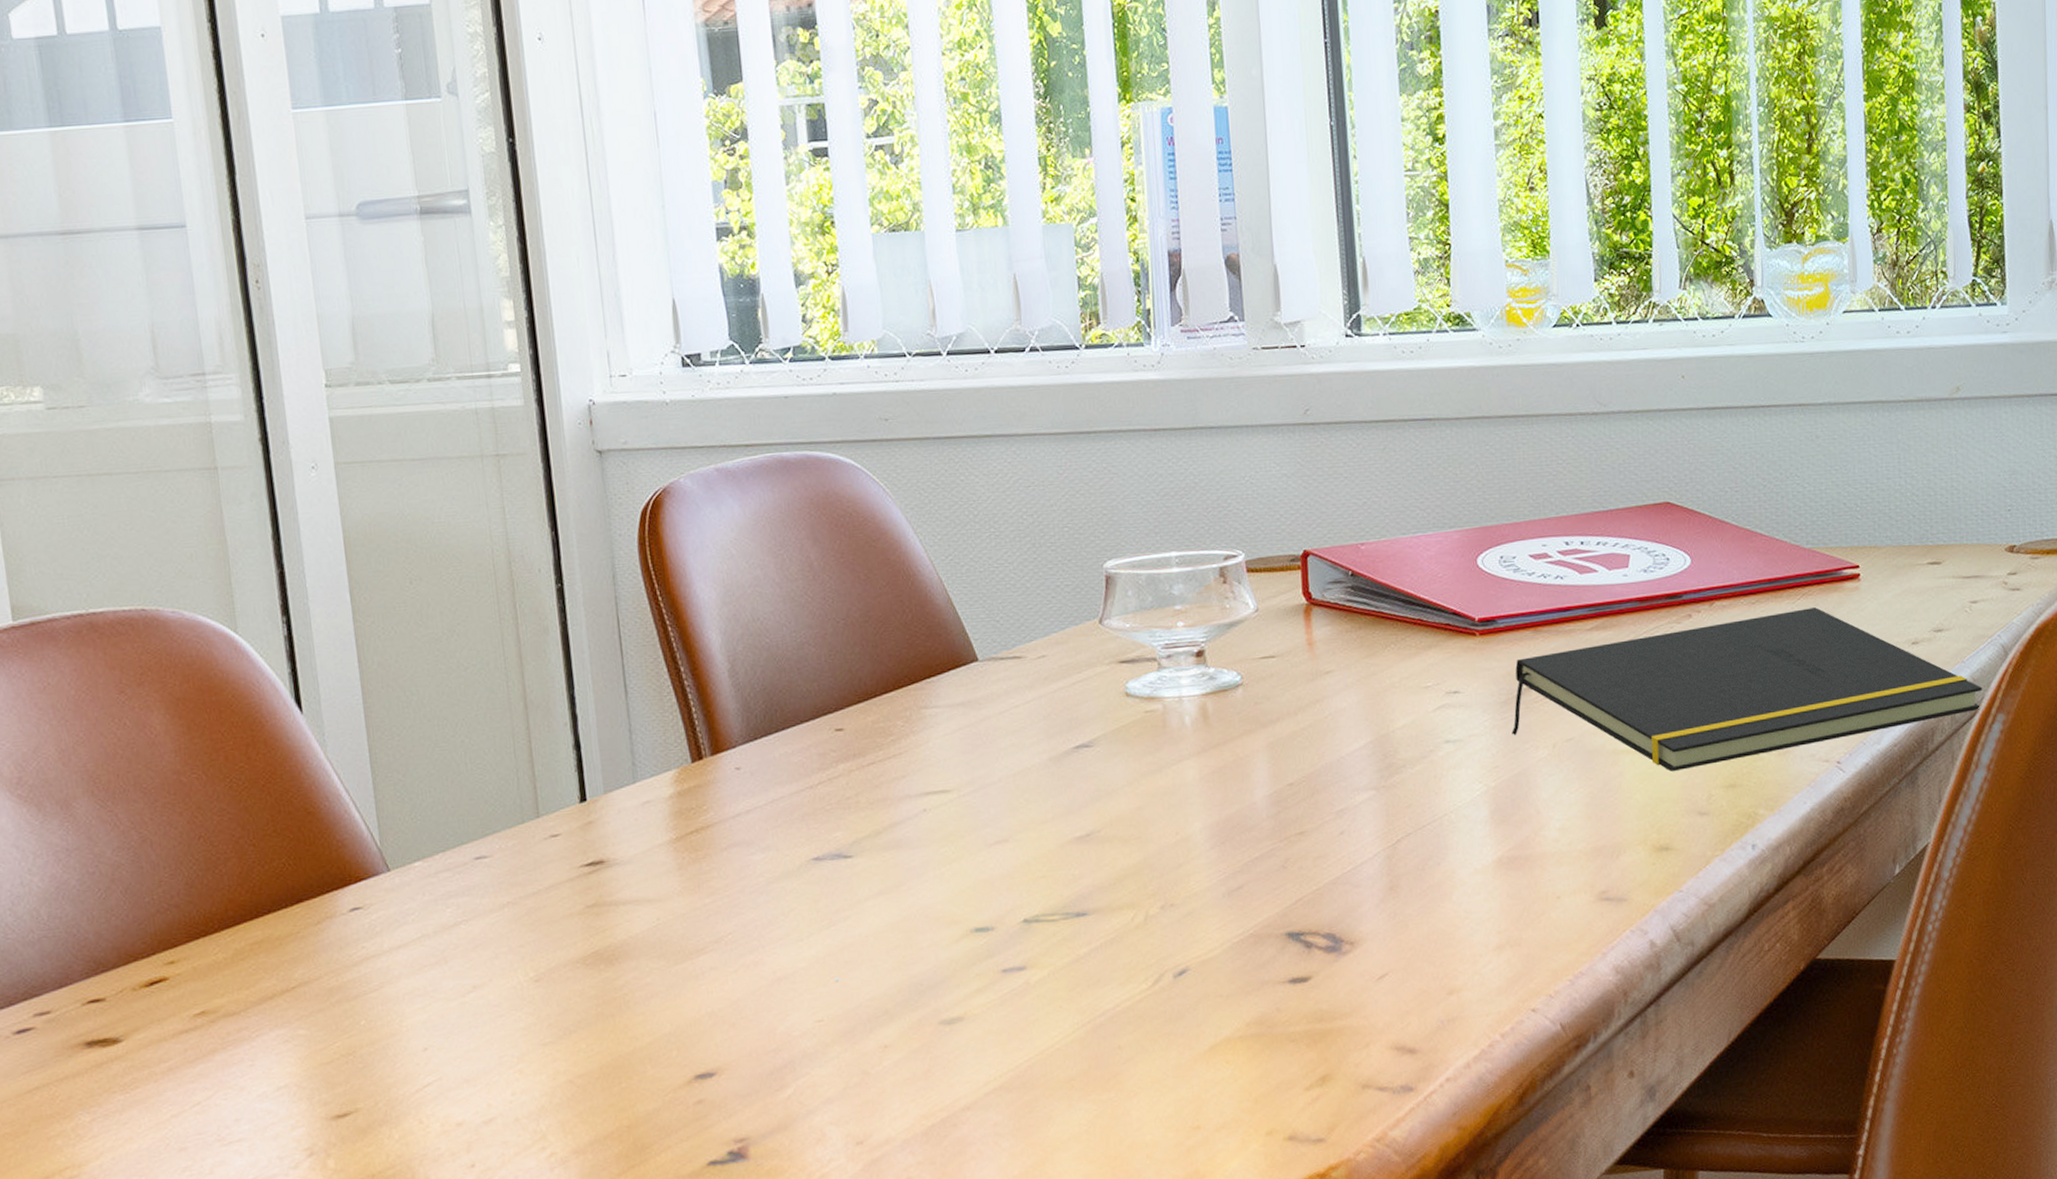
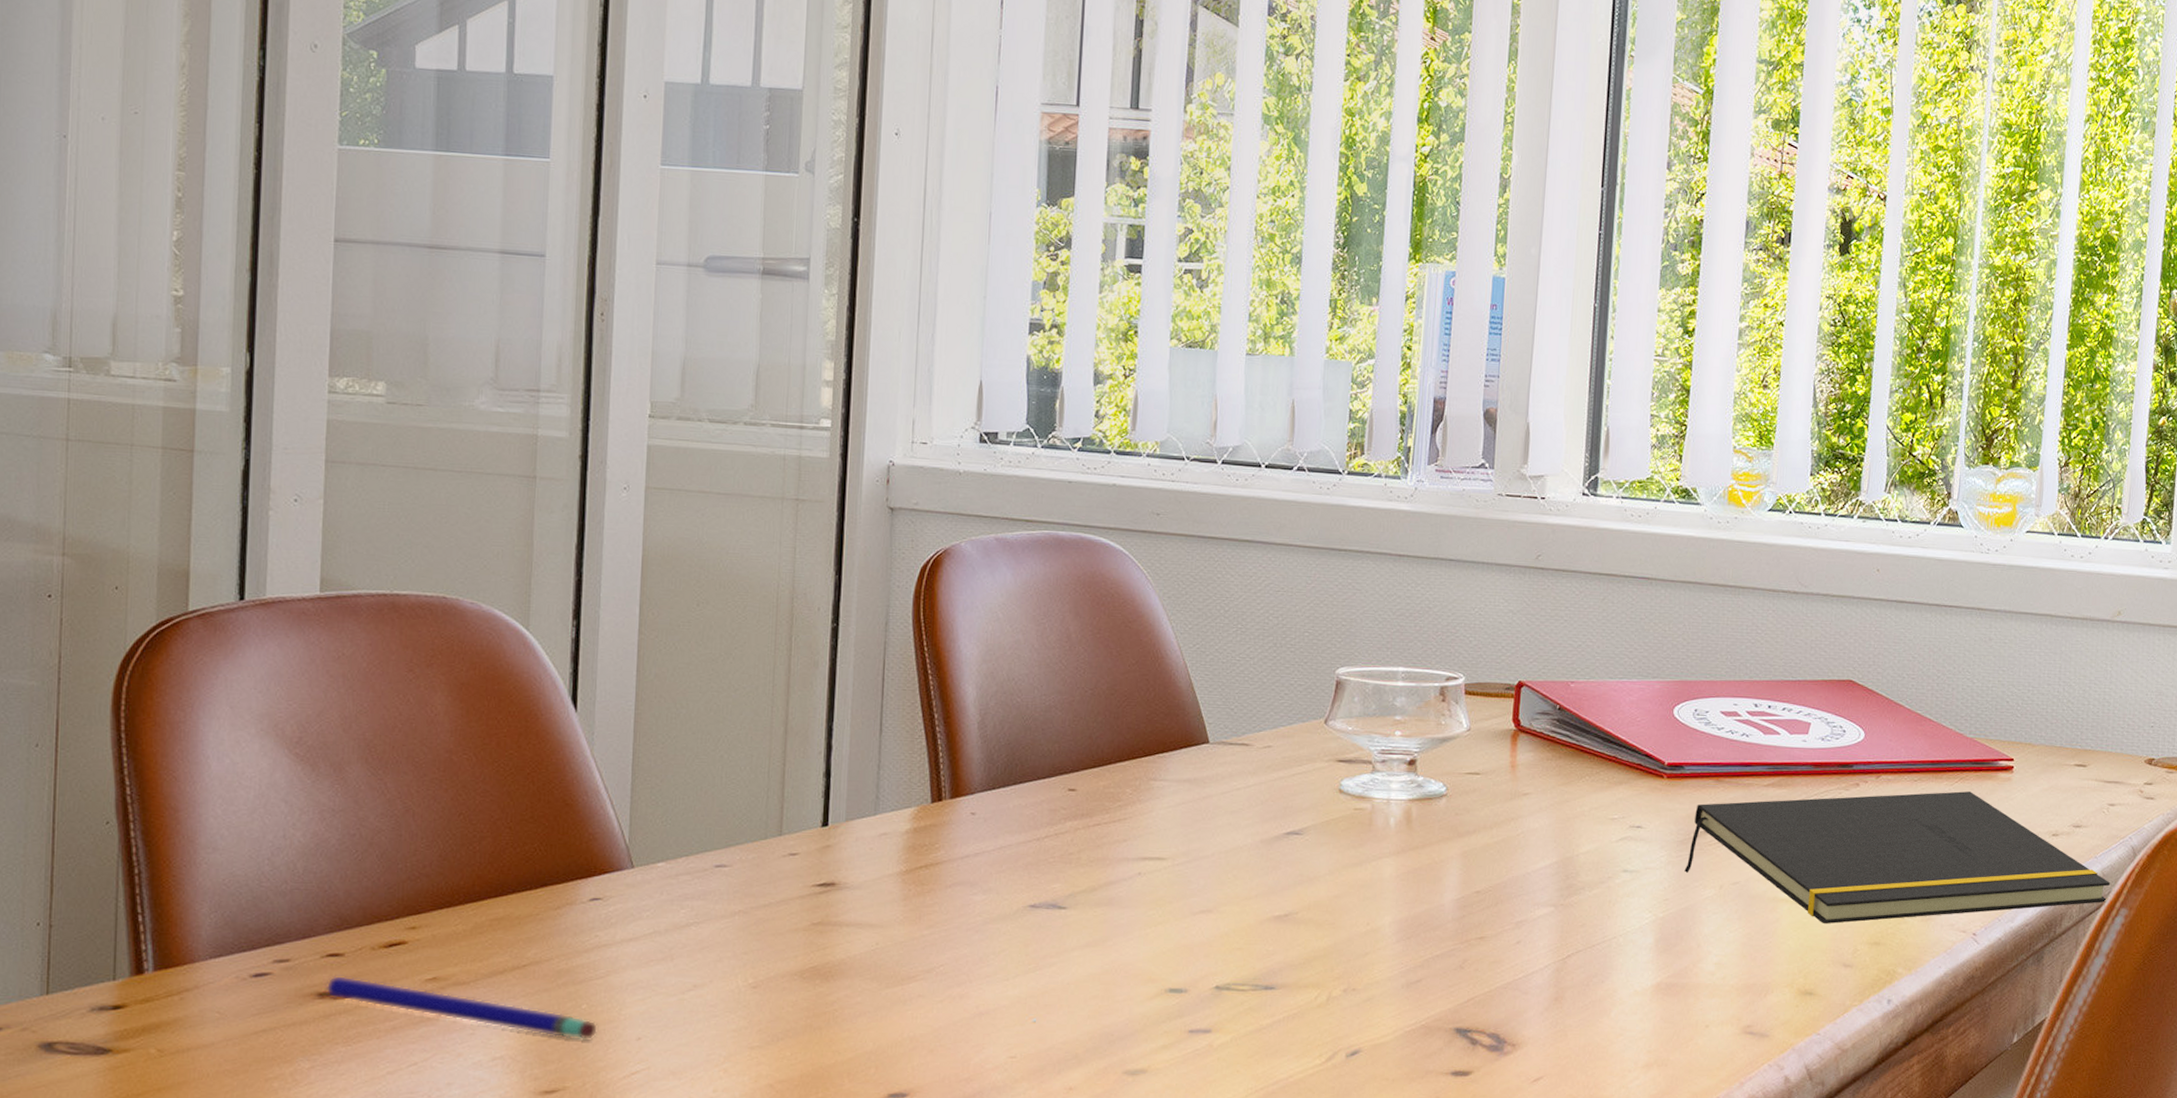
pen: none [92,1021,381,1058] -> present [325,976,597,1039]

